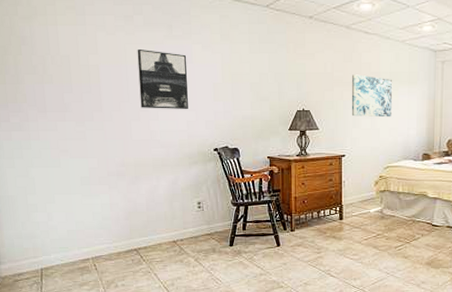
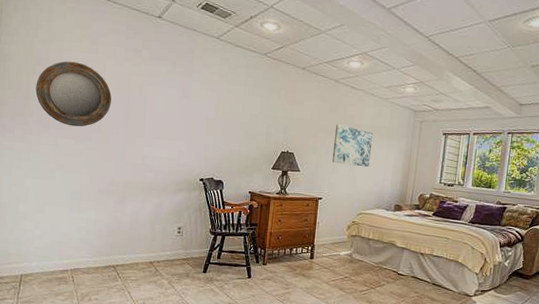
home mirror: none [24,37,109,108] -> present [35,61,112,127]
wall art: present [137,50,188,109] -> none [137,80,186,139]

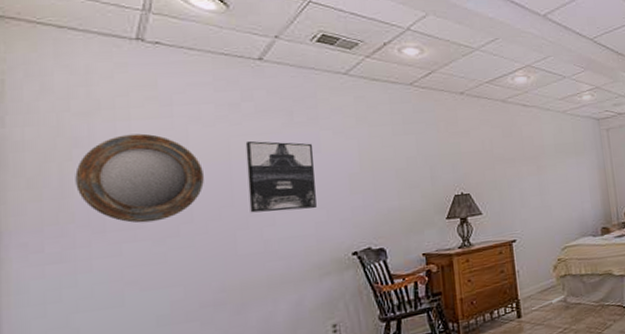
wall art: none [137,80,186,139] -> present [245,141,317,213]
wall art: present [332,124,374,168] -> none [513,149,562,196]

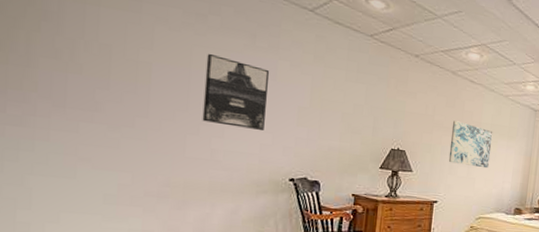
home mirror: present [75,133,204,224] -> none [41,19,164,109]
wall art: none [513,149,562,196] -> present [448,120,493,169]

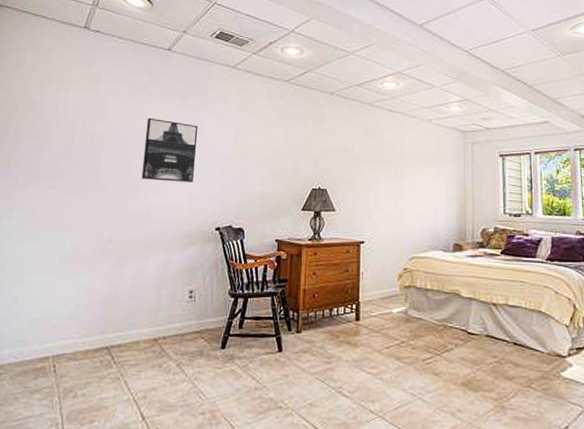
wall art: present [448,120,493,169] -> none [372,153,419,201]

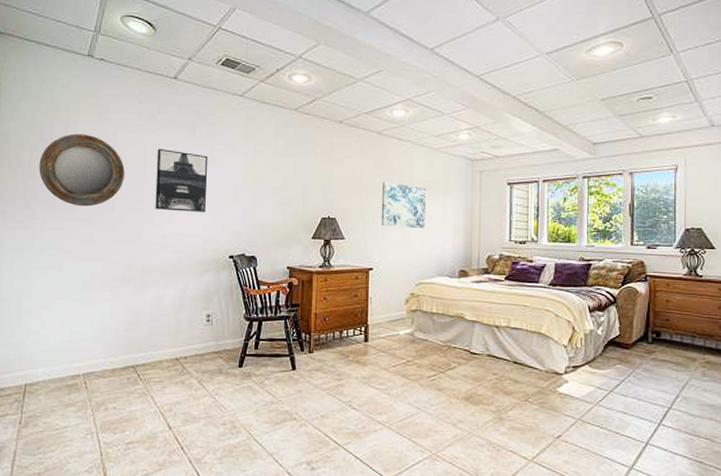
home mirror: none [25,102,113,176] -> present [39,134,125,207]
wall art: none [372,153,419,201] -> present [381,182,427,229]

